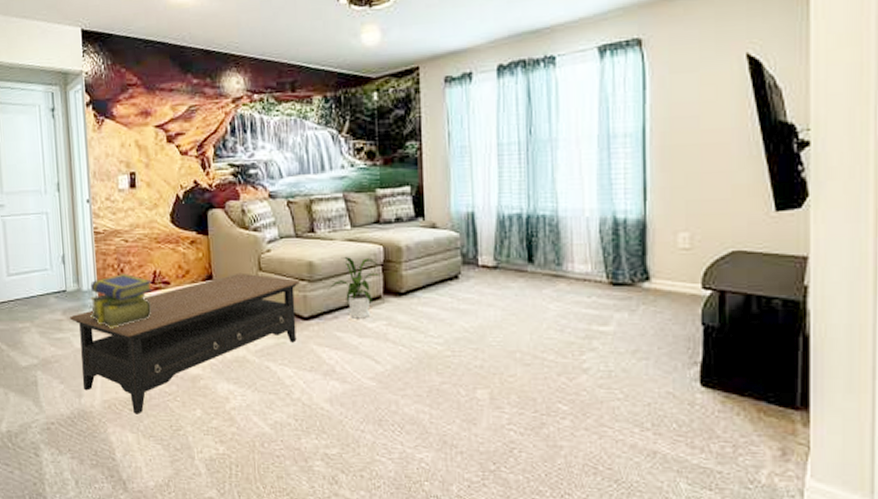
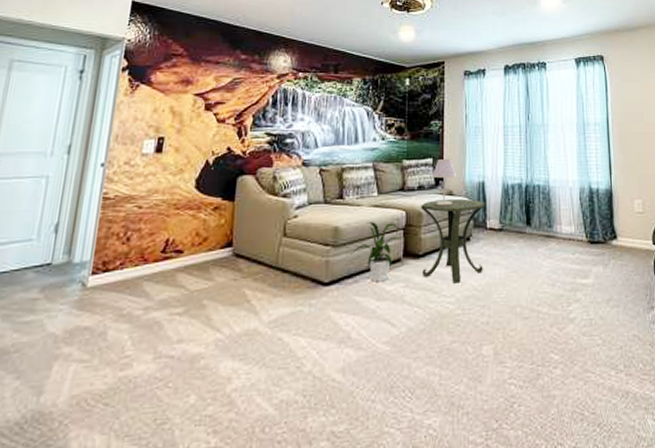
coffee table: present [69,272,300,415] -> none [47,239,324,410]
stack of books: present [89,274,153,328] -> none [77,243,164,306]
side table: none [400,231,476,324] -> present [421,198,486,283]
table lamp: none [411,187,441,242] -> present [432,159,457,207]

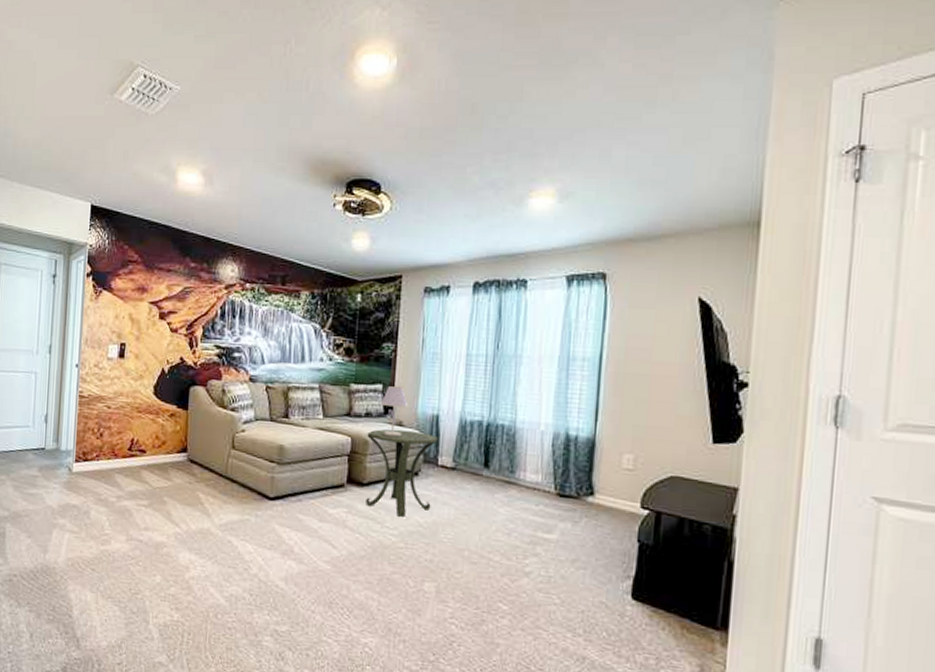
house plant: present [350,222,403,282] -> none [294,444,347,505]

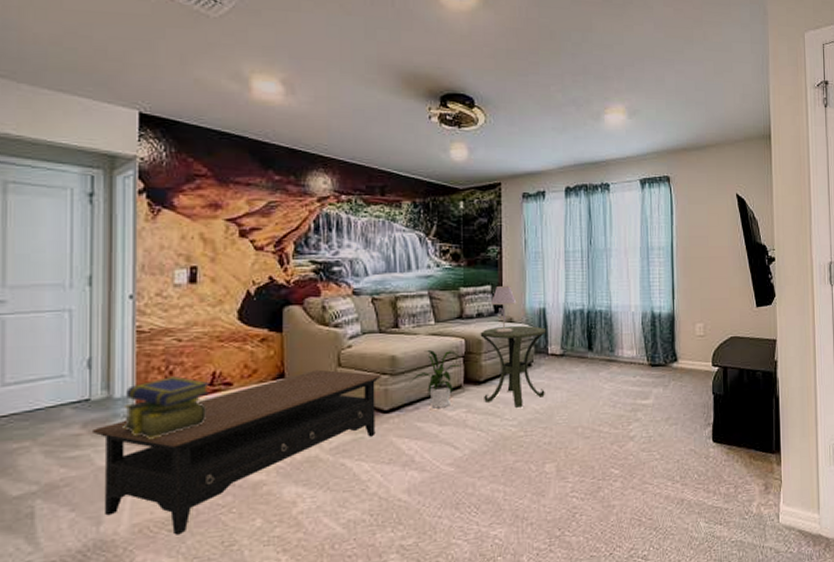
coffee table: none [44,448,269,575] -> present [91,369,381,535]
stack of books: none [65,438,130,490] -> present [123,376,211,439]
house plant: none [294,444,347,505] -> present [409,350,463,409]

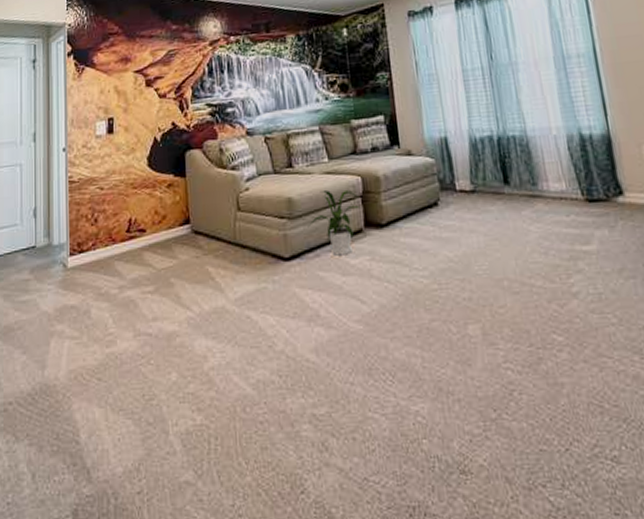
coffee table: present [91,369,381,535] -> none [37,214,279,384]
stack of books: present [123,376,211,439] -> none [60,223,128,285]
side table: present [480,325,547,408] -> none [377,158,458,255]
table lamp: present [491,286,517,334] -> none [385,115,414,170]

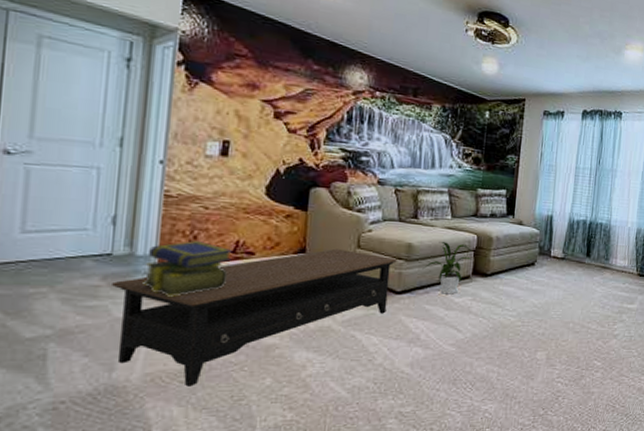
coffee table: none [37,214,279,384] -> present [110,248,397,387]
stack of books: none [60,223,128,285] -> present [143,241,234,297]

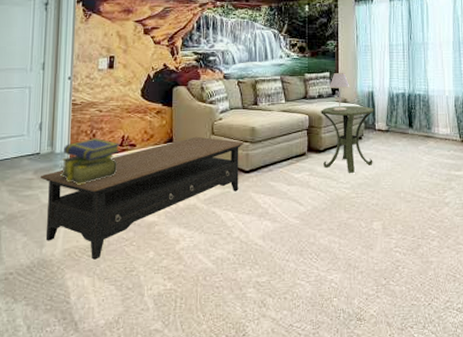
house plant: present [422,242,473,295] -> none [265,124,307,171]
side table: none [489,227,552,300] -> present [321,105,374,173]
table lamp: none [505,191,528,235] -> present [330,73,350,112]

